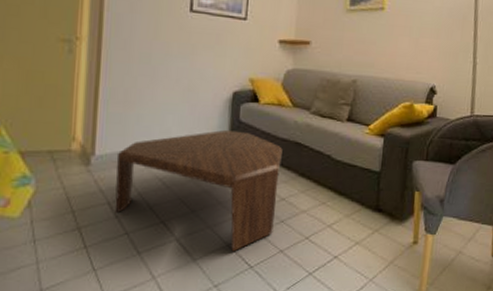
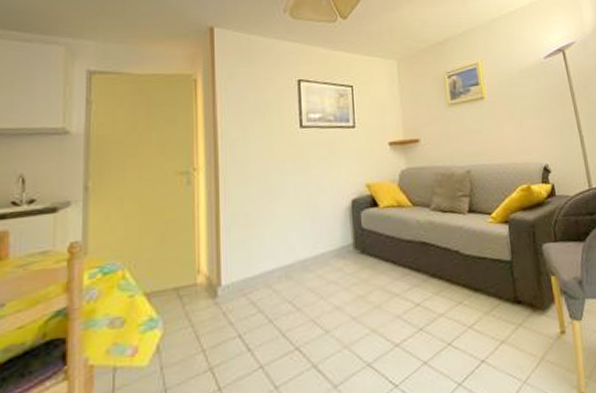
coffee table: present [114,130,283,252] -> none [243,239,413,372]

